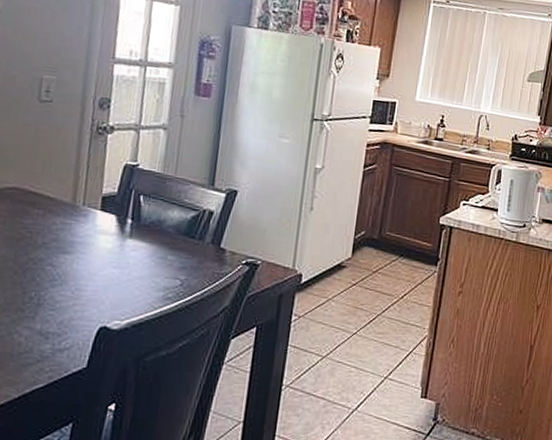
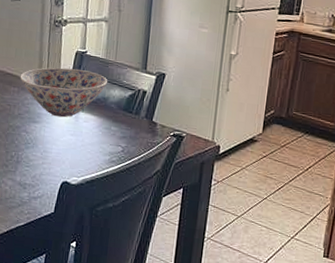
bowl: none [47,184,165,246] -> present [20,67,108,118]

